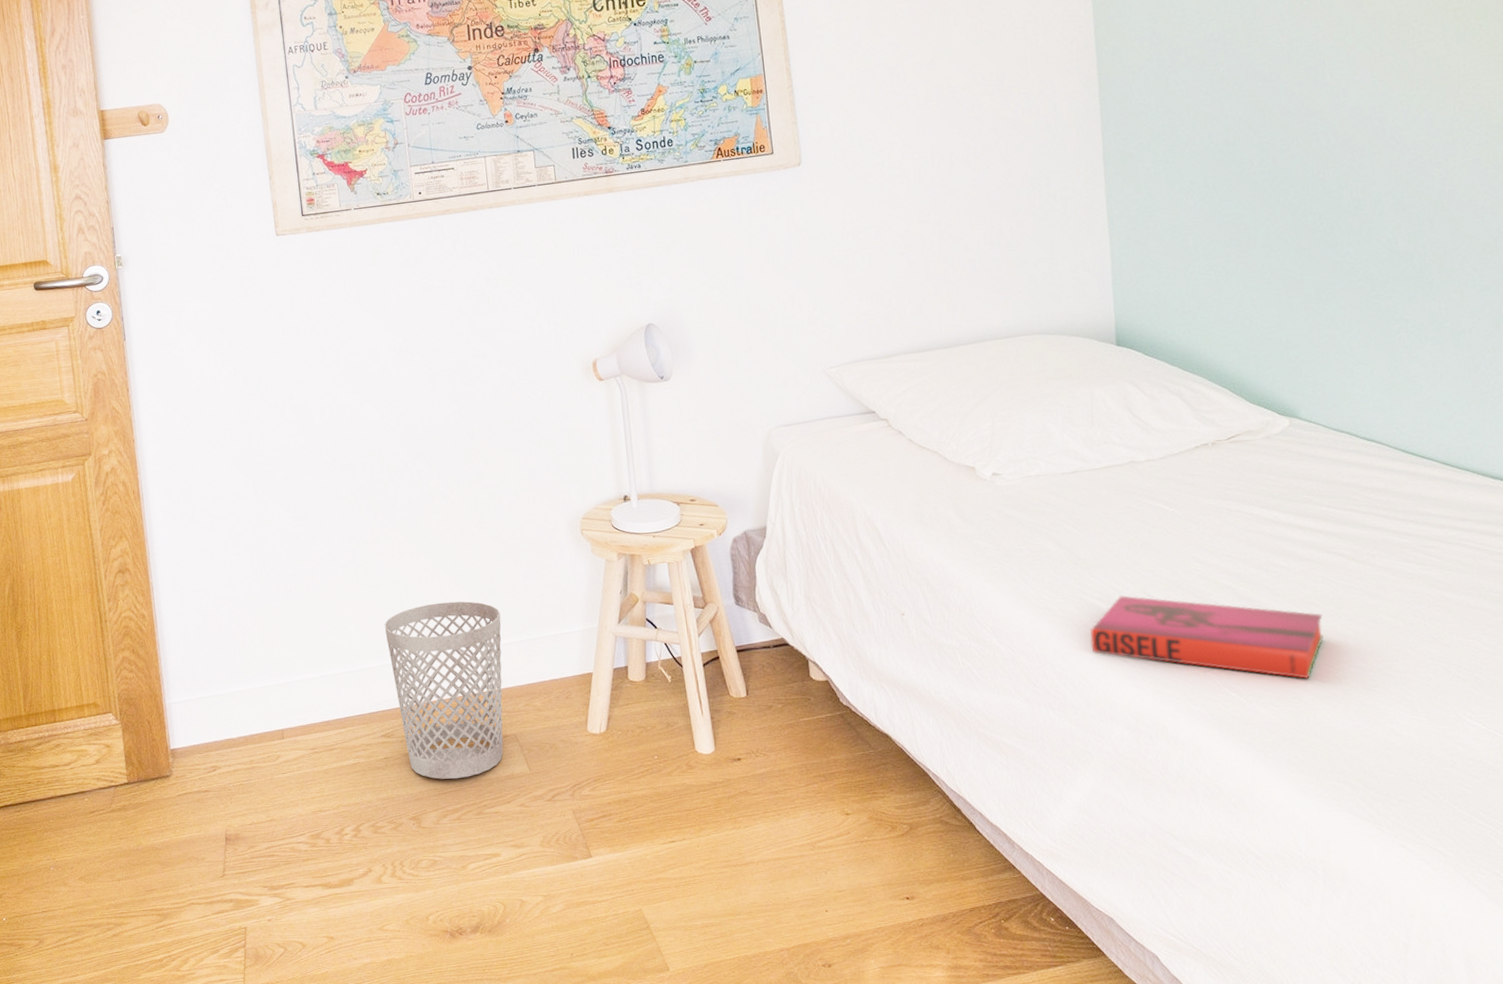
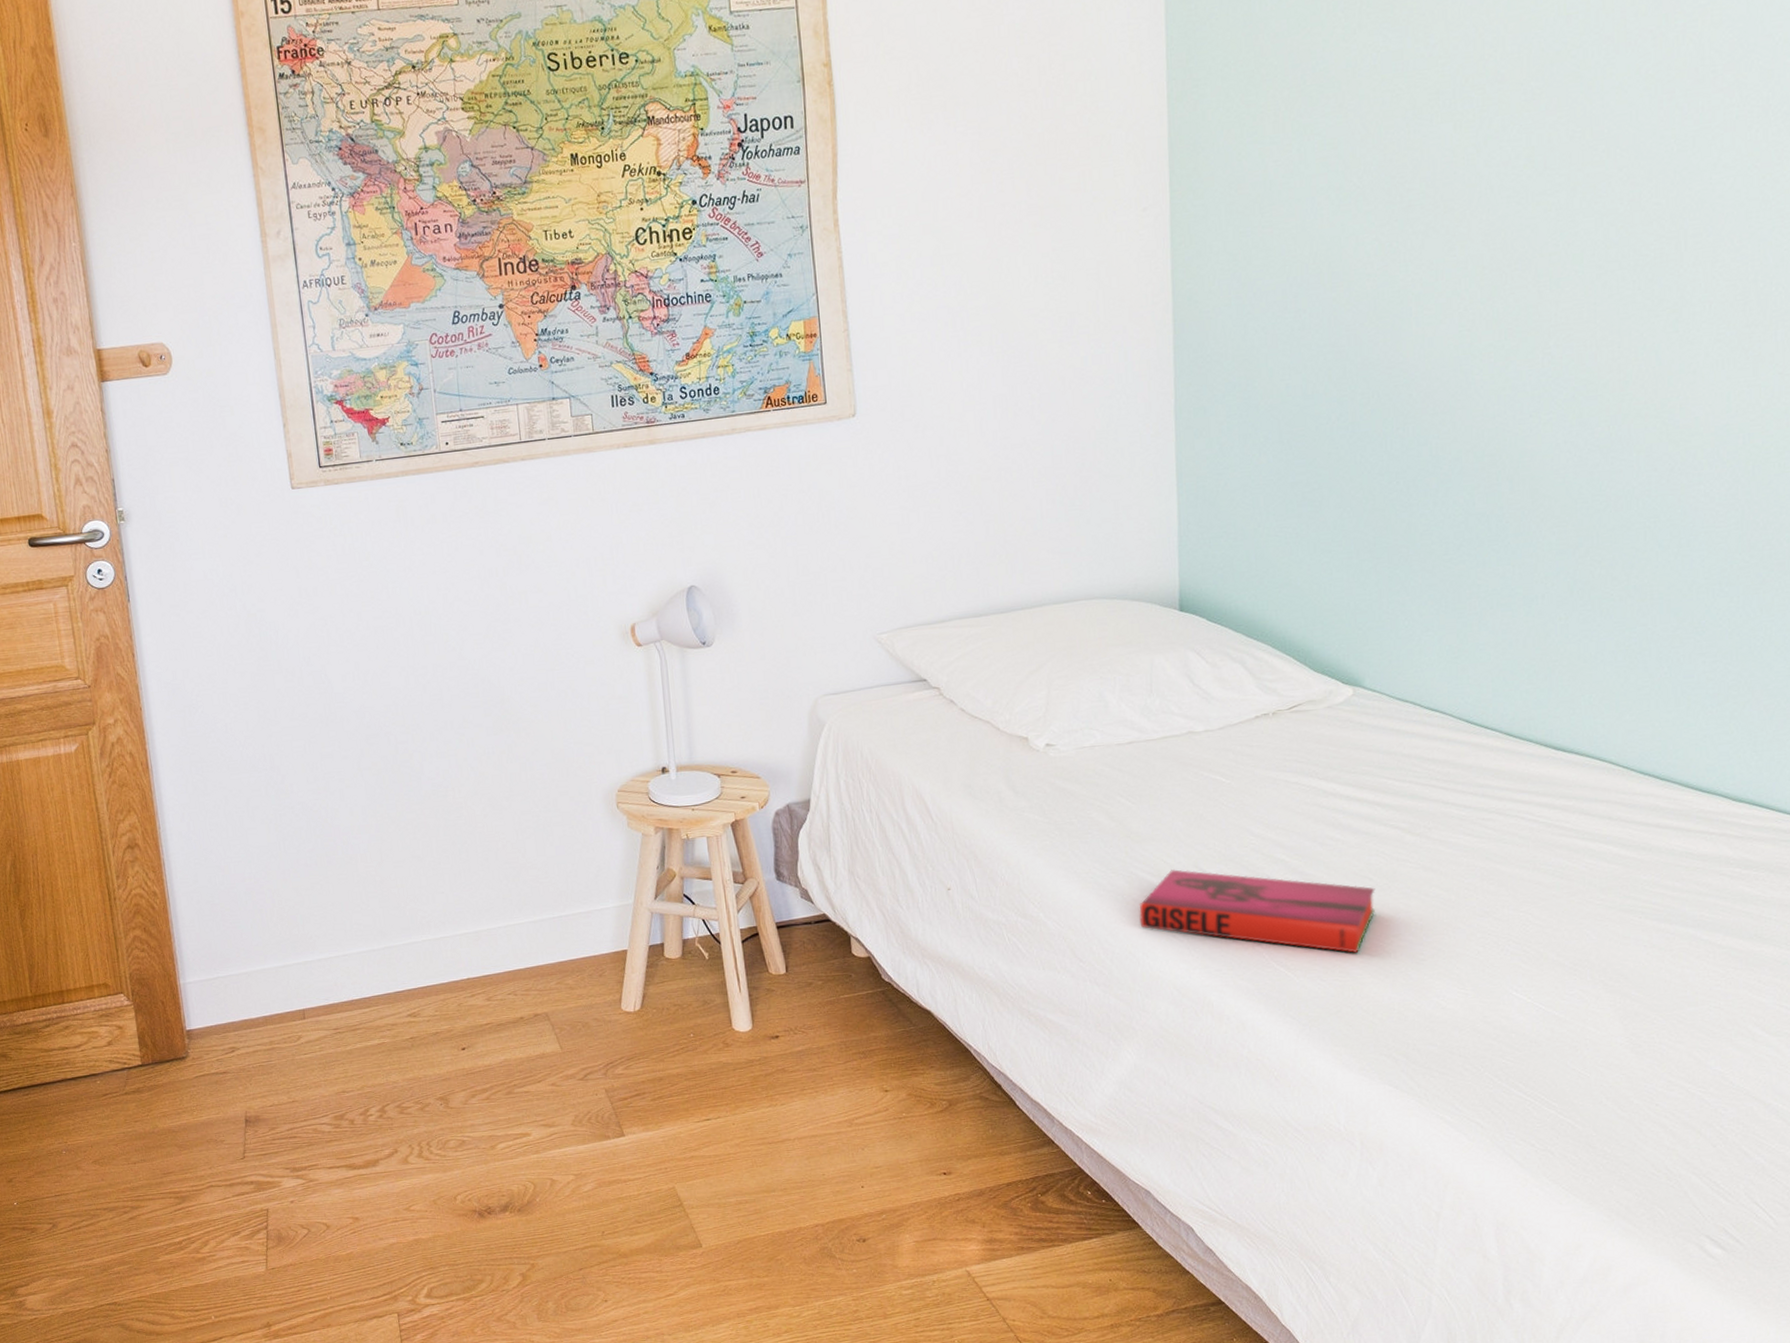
wastebasket: present [384,601,503,779] -> none [409,877,534,1059]

